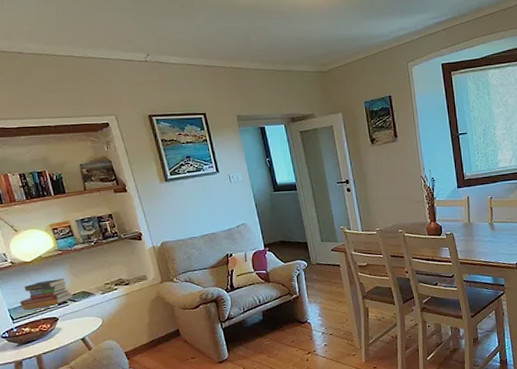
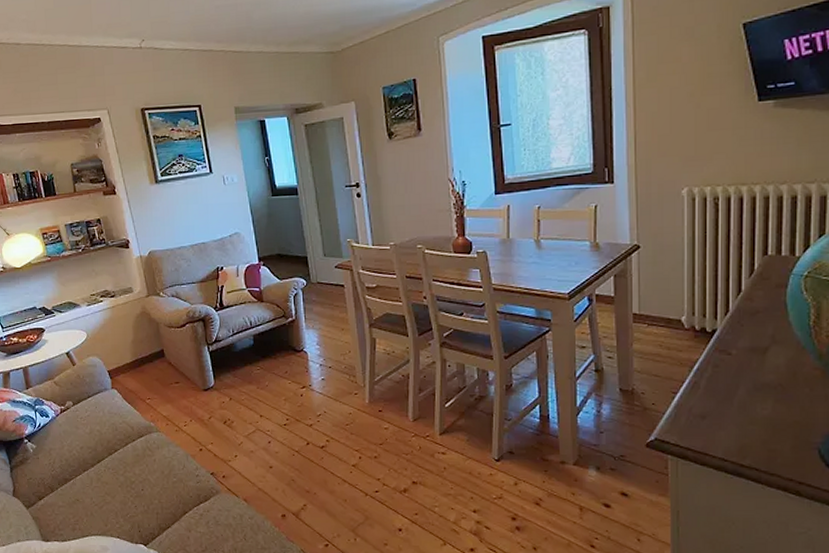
books: present [20,279,73,310] -> none [10,287,59,319]

